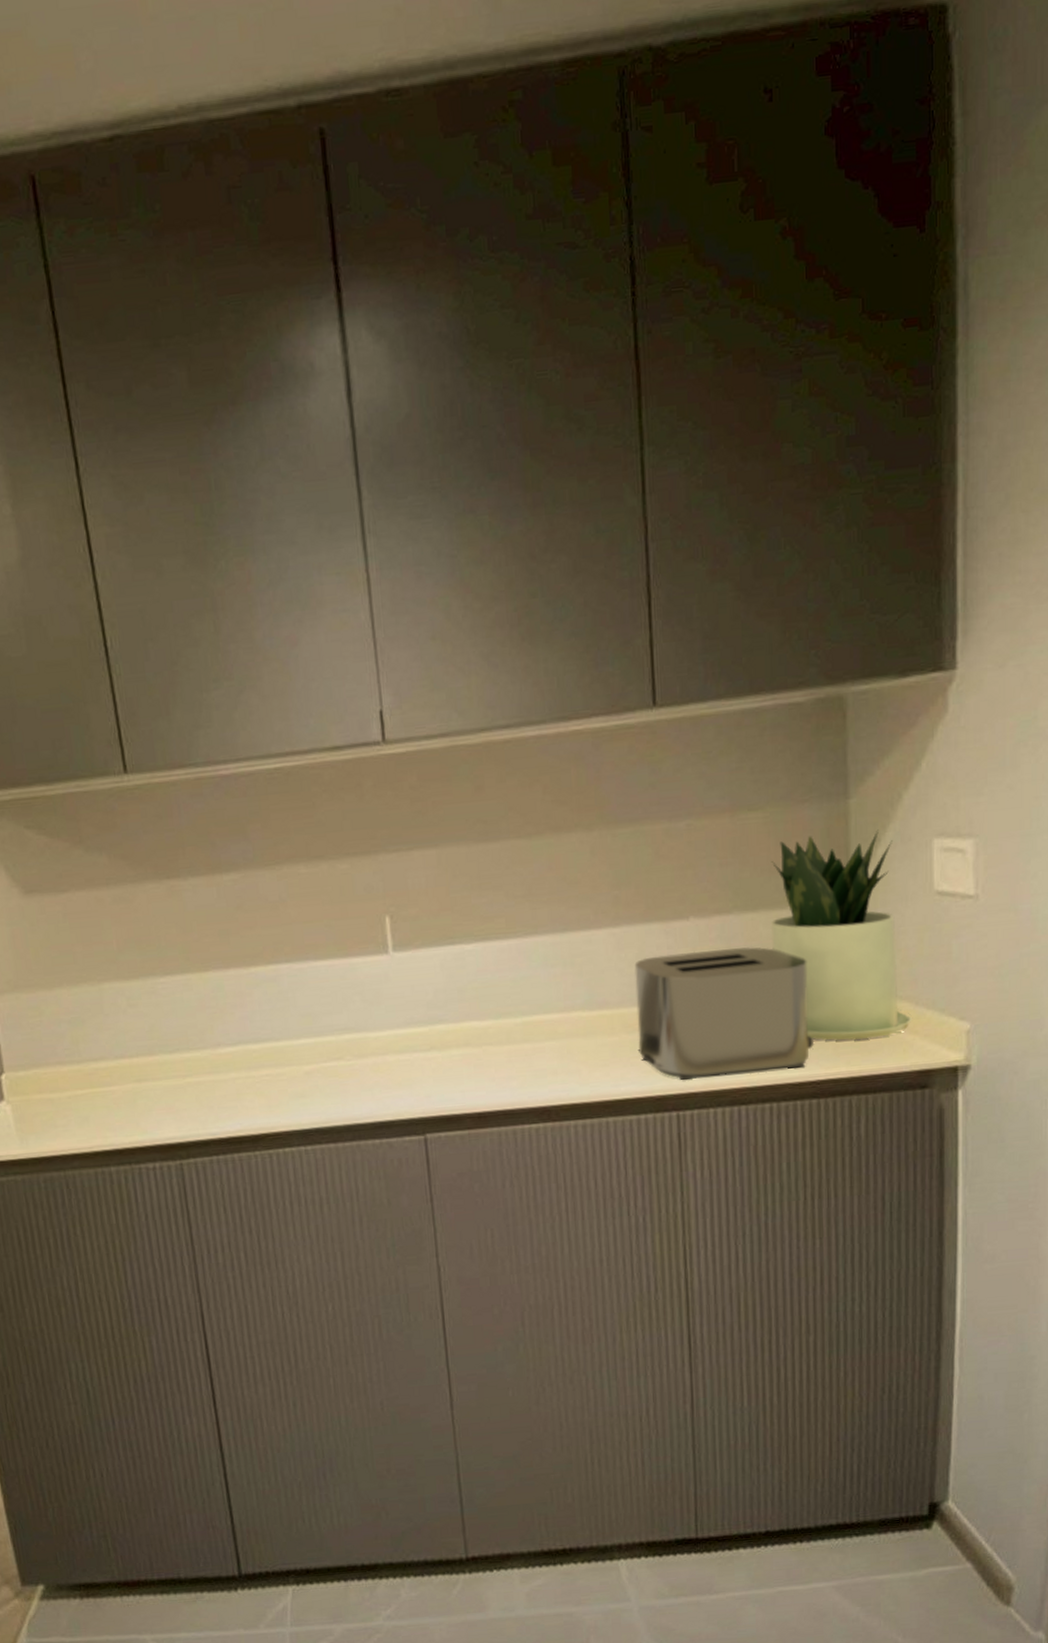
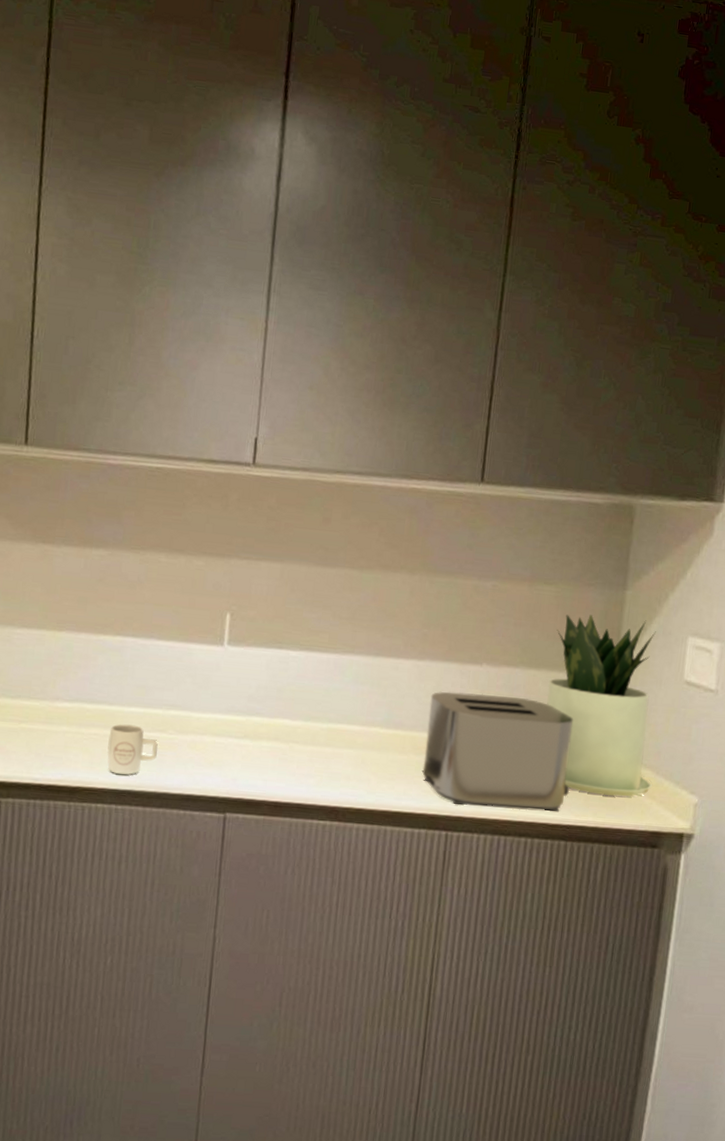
mug: none [282,1057,338,1114] -> present [107,724,158,775]

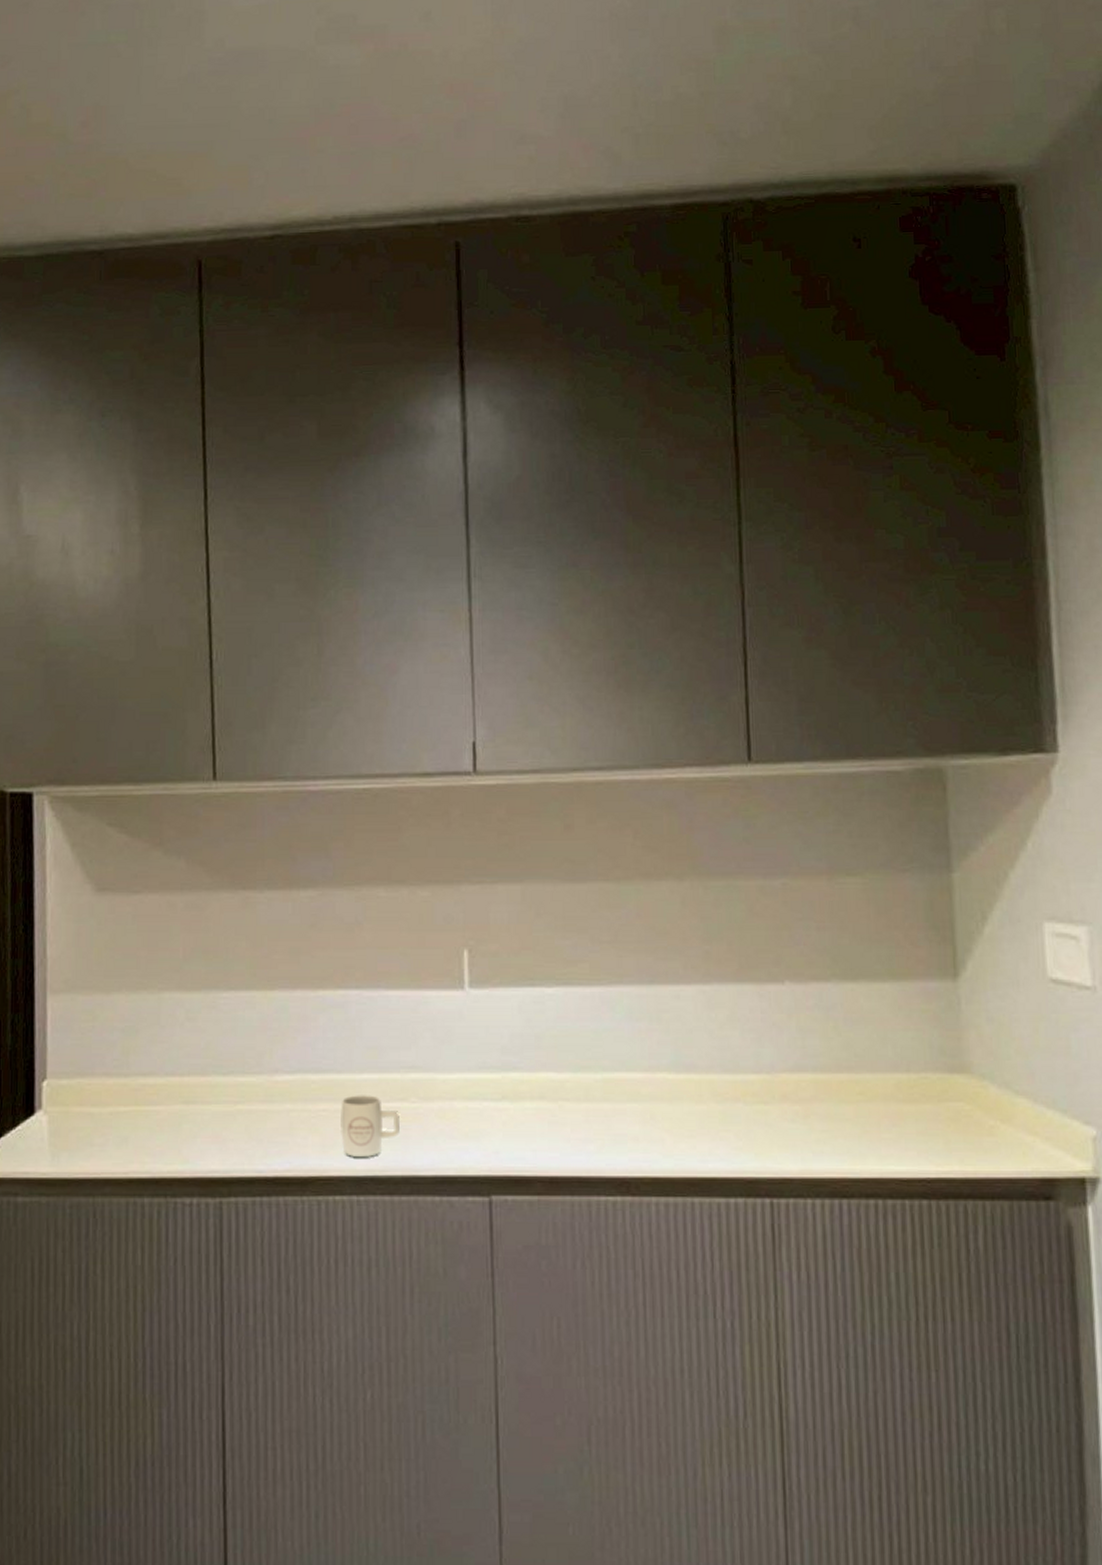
toaster: present [421,691,574,812] -> none [725,1018,923,1165]
planter: present [547,615,656,797] -> none [871,907,1032,1136]

